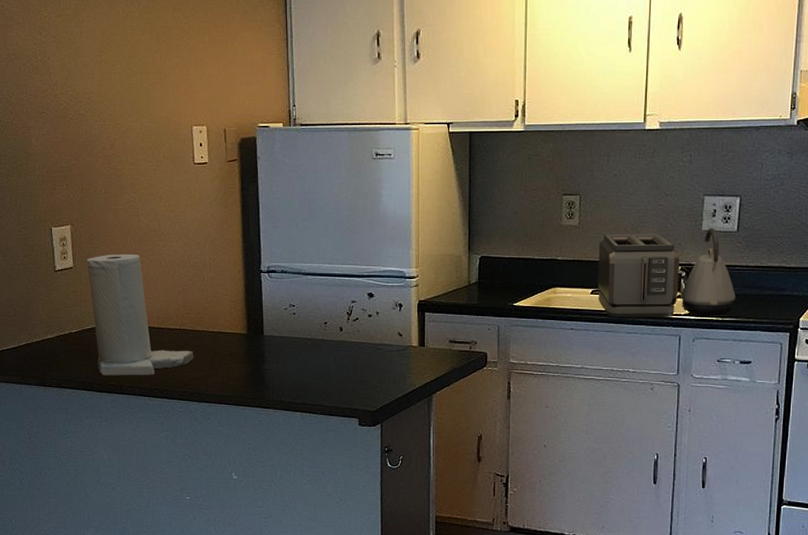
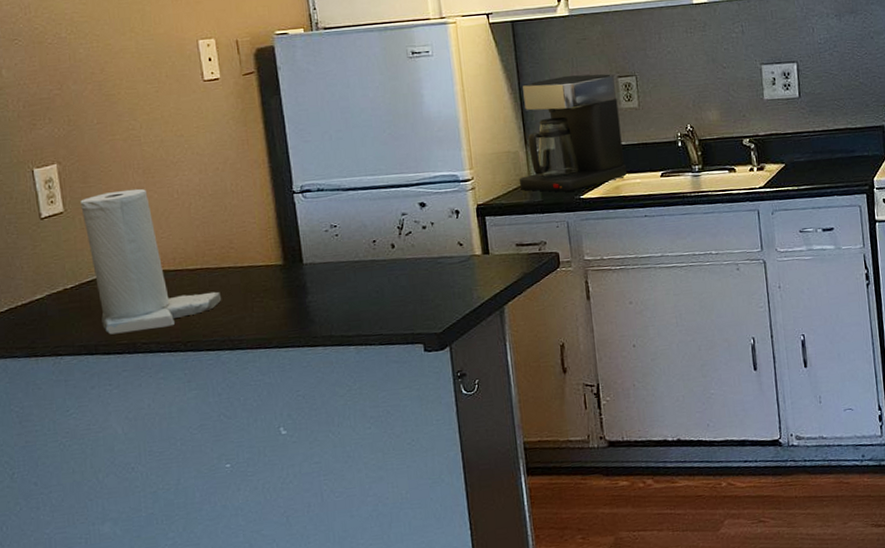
coffee maker: none [459,190,560,299] -> present [519,74,627,193]
toaster: present [597,233,680,318] -> none [662,107,751,200]
kettle: present [681,228,736,315] -> none [753,96,808,187]

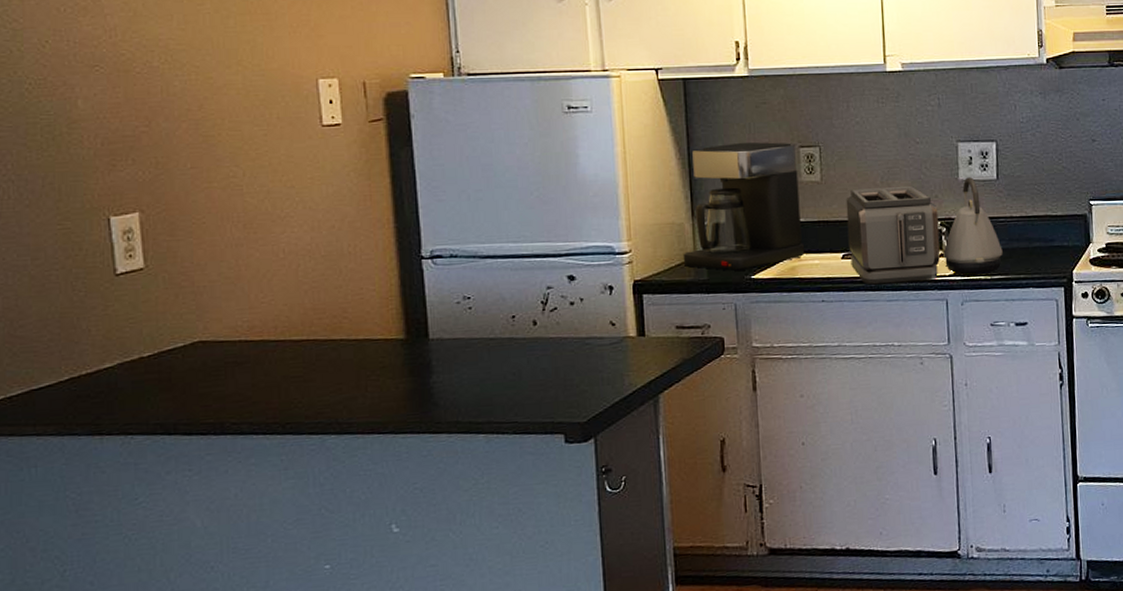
paper towel: present [80,188,222,335] -> none [165,245,330,412]
toaster: none [662,107,751,200] -> present [846,185,941,285]
kettle: none [753,96,808,187] -> present [943,177,1003,275]

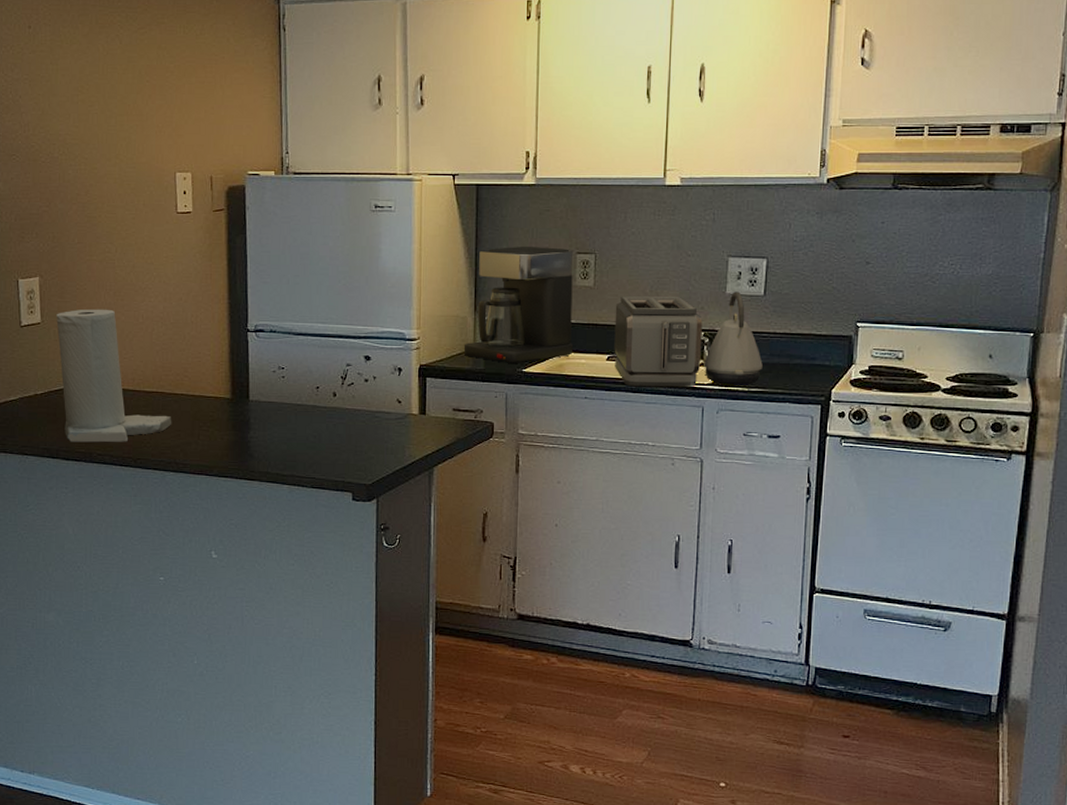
paper towel: none [165,245,330,412] -> present [56,309,172,443]

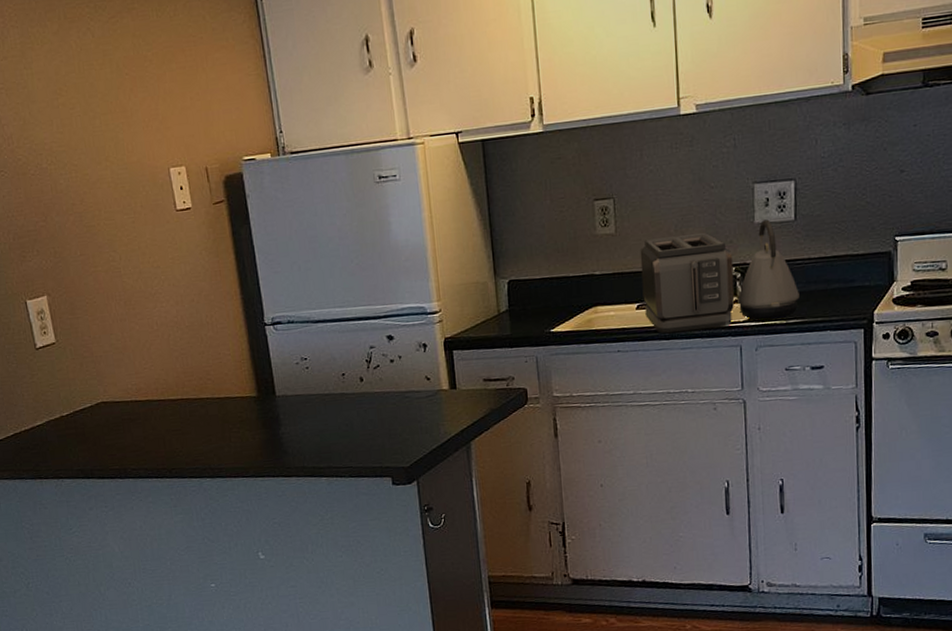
paper towel: present [56,309,172,443] -> none [70,320,202,460]
coffee maker: present [463,247,574,364] -> none [487,196,600,326]

